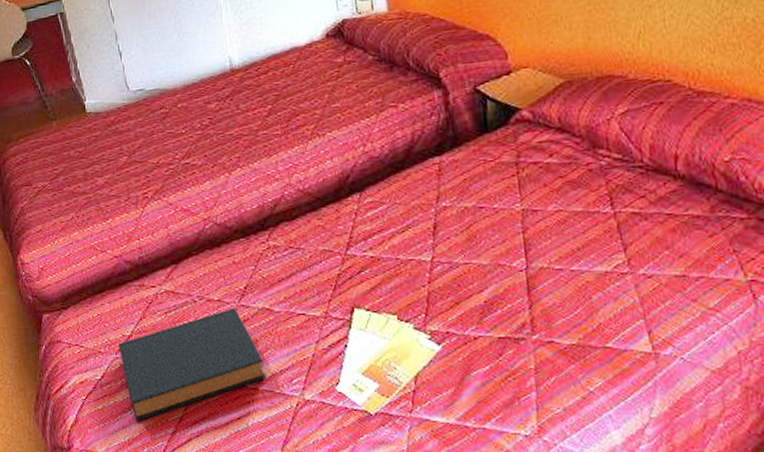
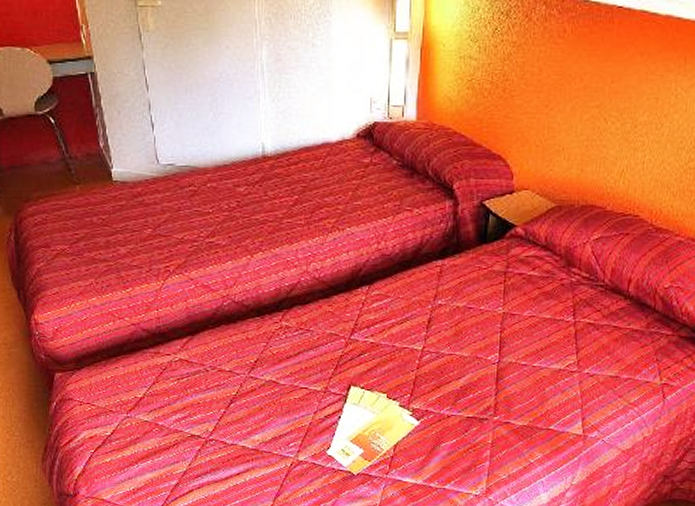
hardback book: present [117,308,266,422] -> none [129,379,266,474]

